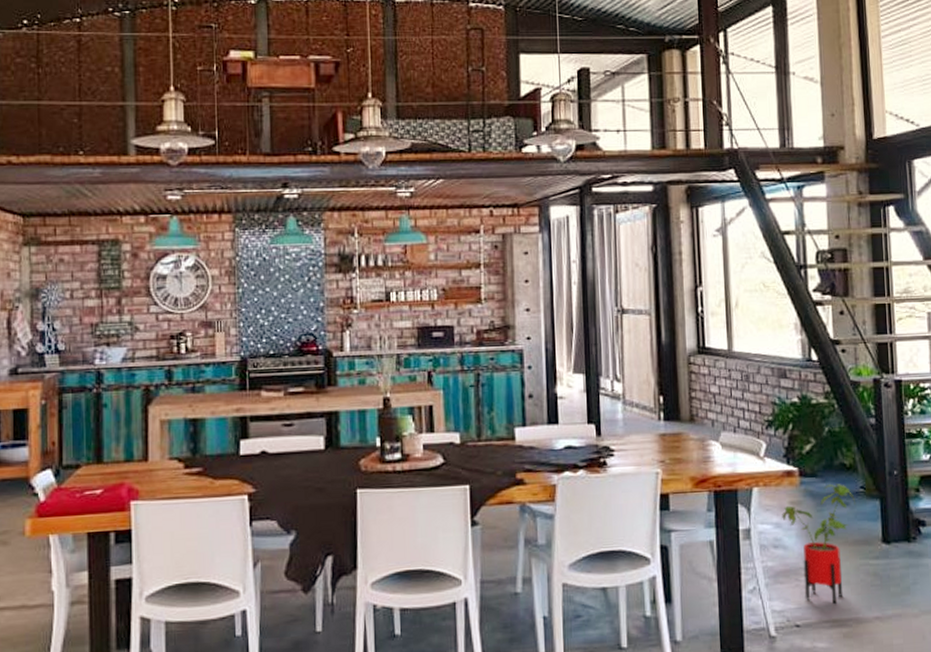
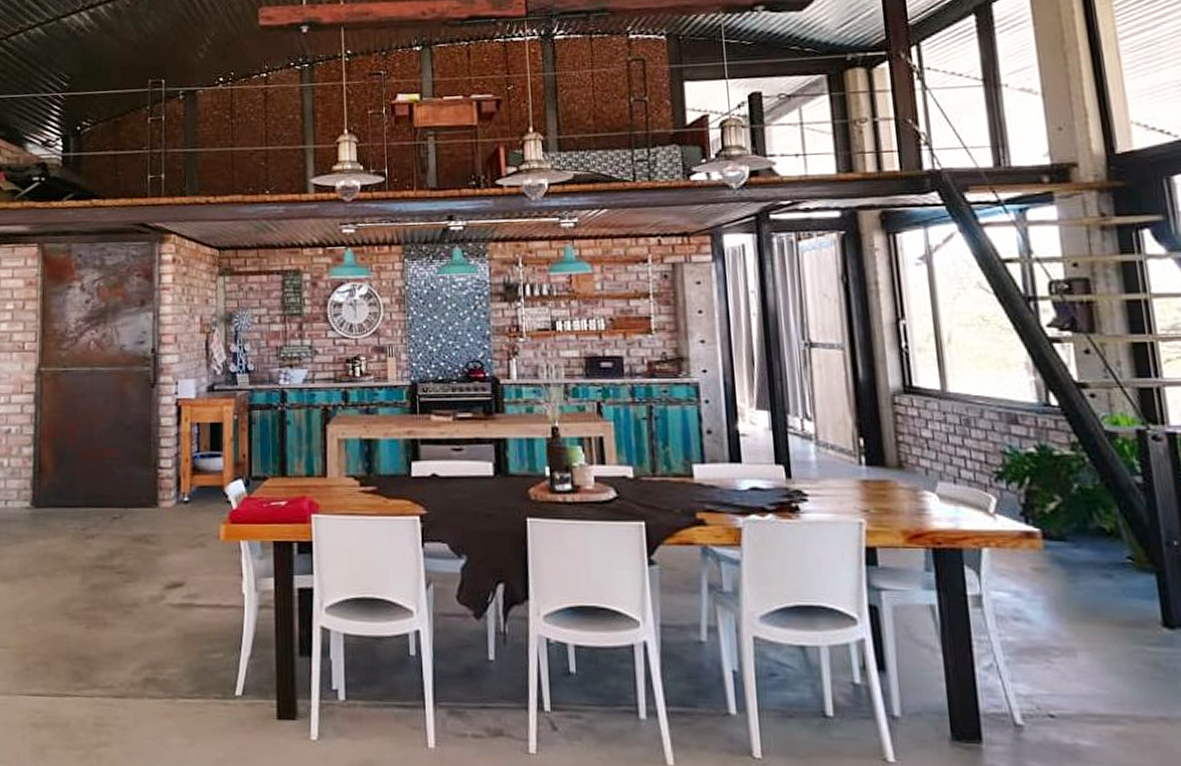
house plant: present [782,484,855,604] -> none [1022,551,1122,695]

